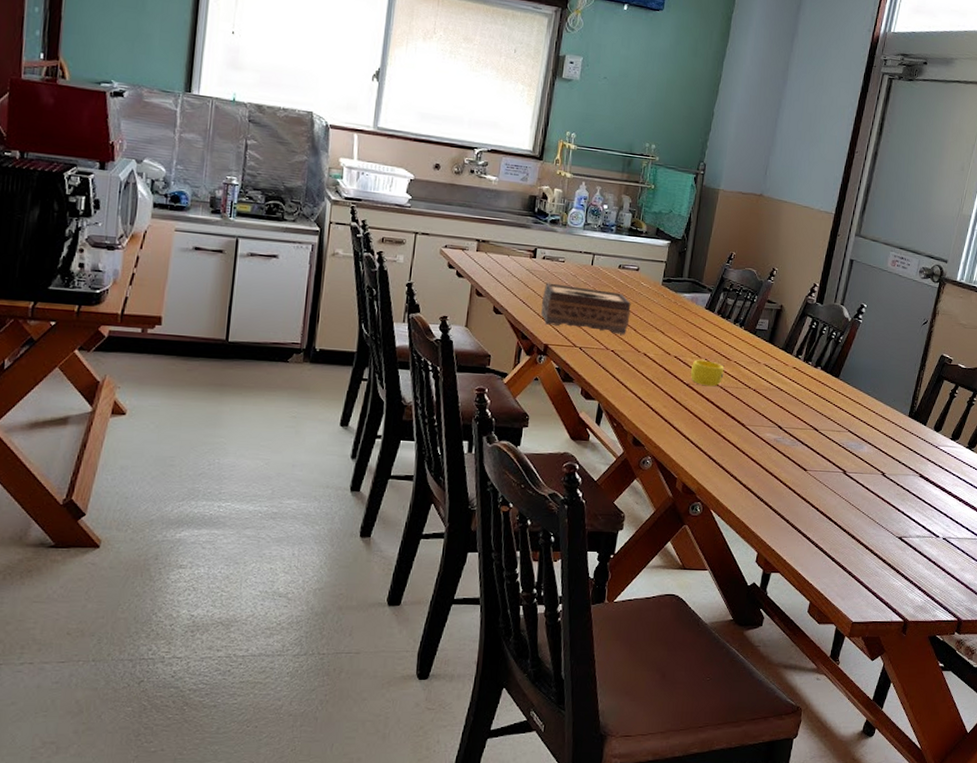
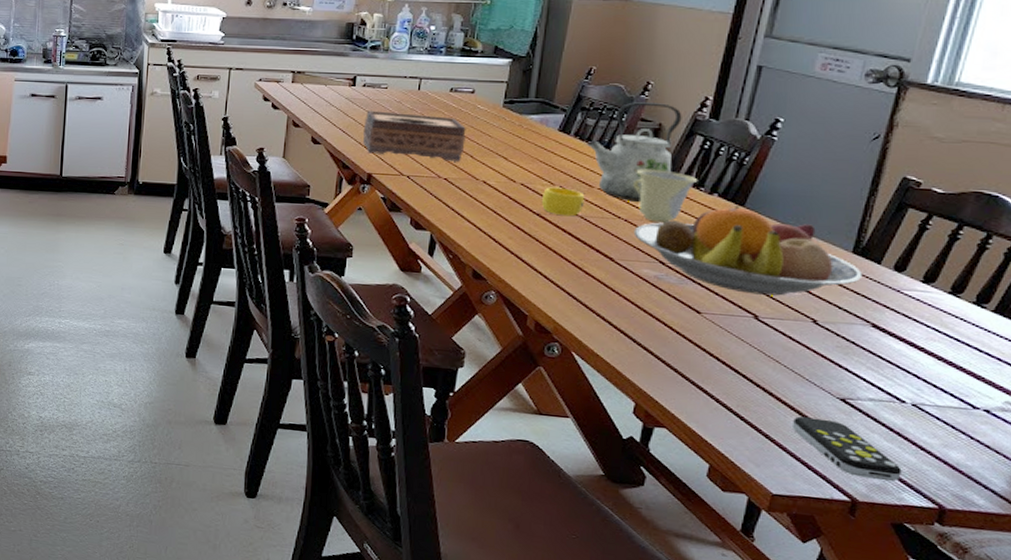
kettle: none [727,285,798,375] -> present [587,102,682,203]
fruit bowl: none [760,377,914,454] -> present [633,206,862,296]
cup: none [761,344,808,392] -> present [633,169,698,223]
remote control: none [866,554,936,602] -> present [791,416,902,482]

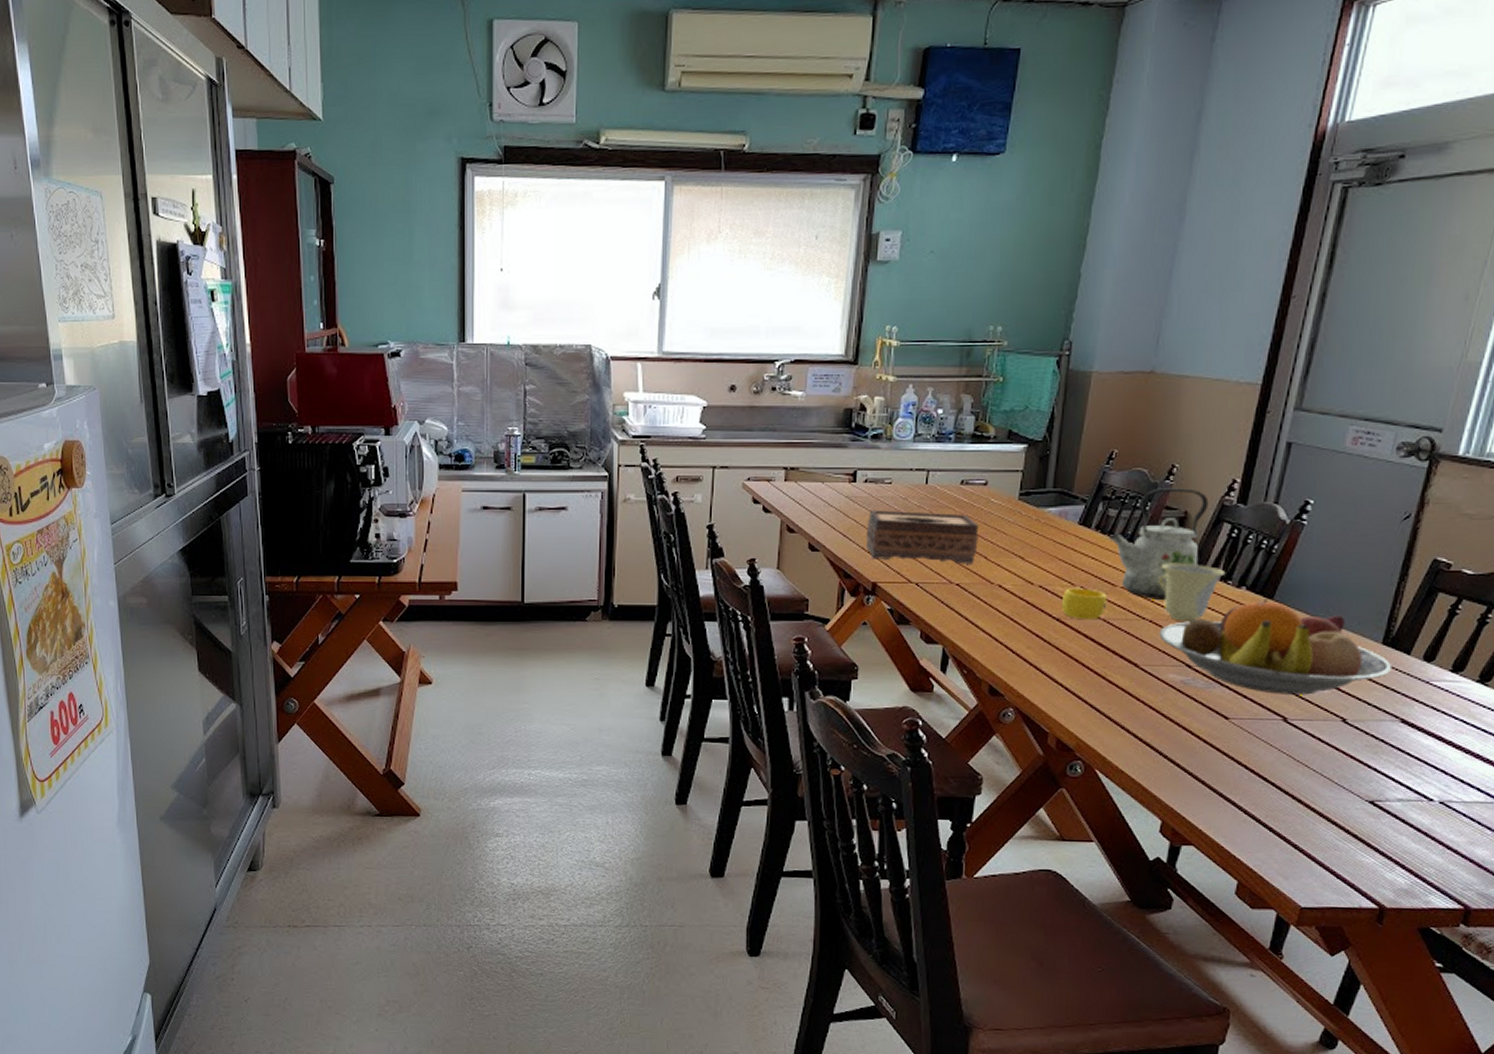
remote control: present [791,416,902,482] -> none [1320,823,1429,885]

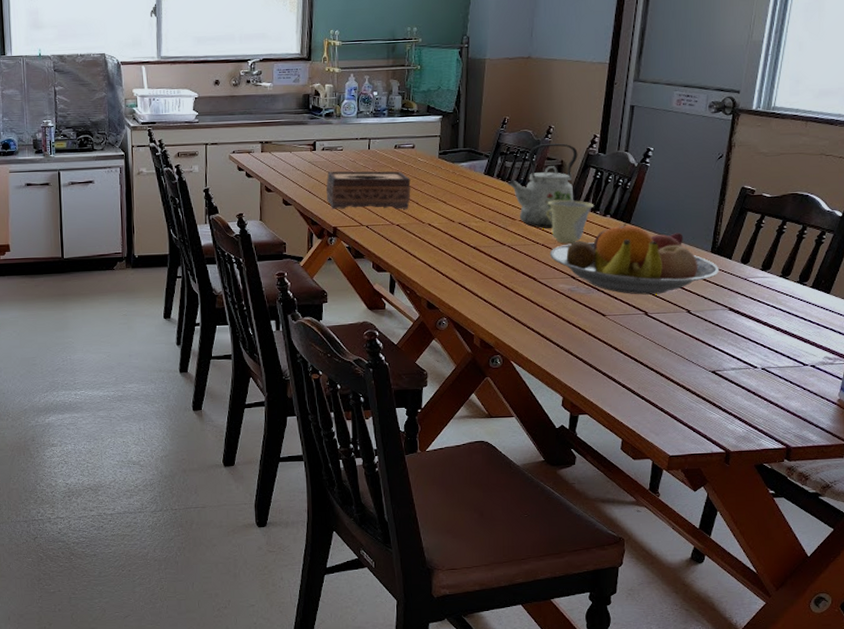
cup: present [1062,586,1108,620] -> none [477,222,510,247]

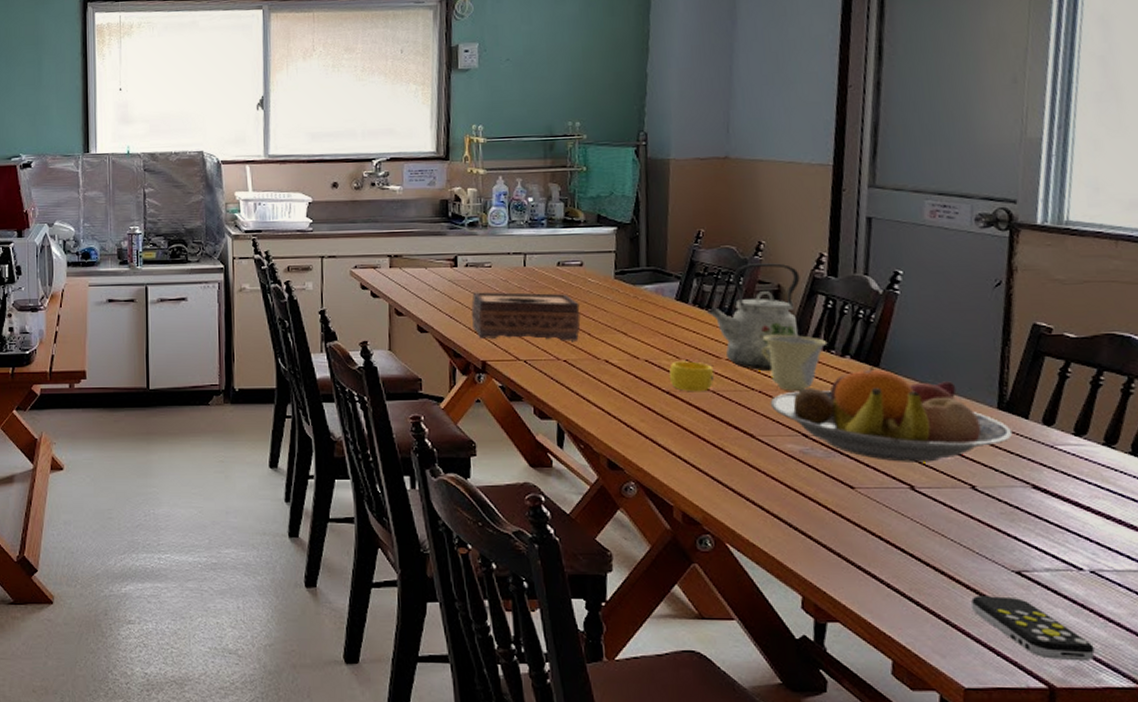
cup: none [477,222,510,247] -> present [669,360,715,392]
remote control: none [679,389,759,433] -> present [970,596,1095,662]

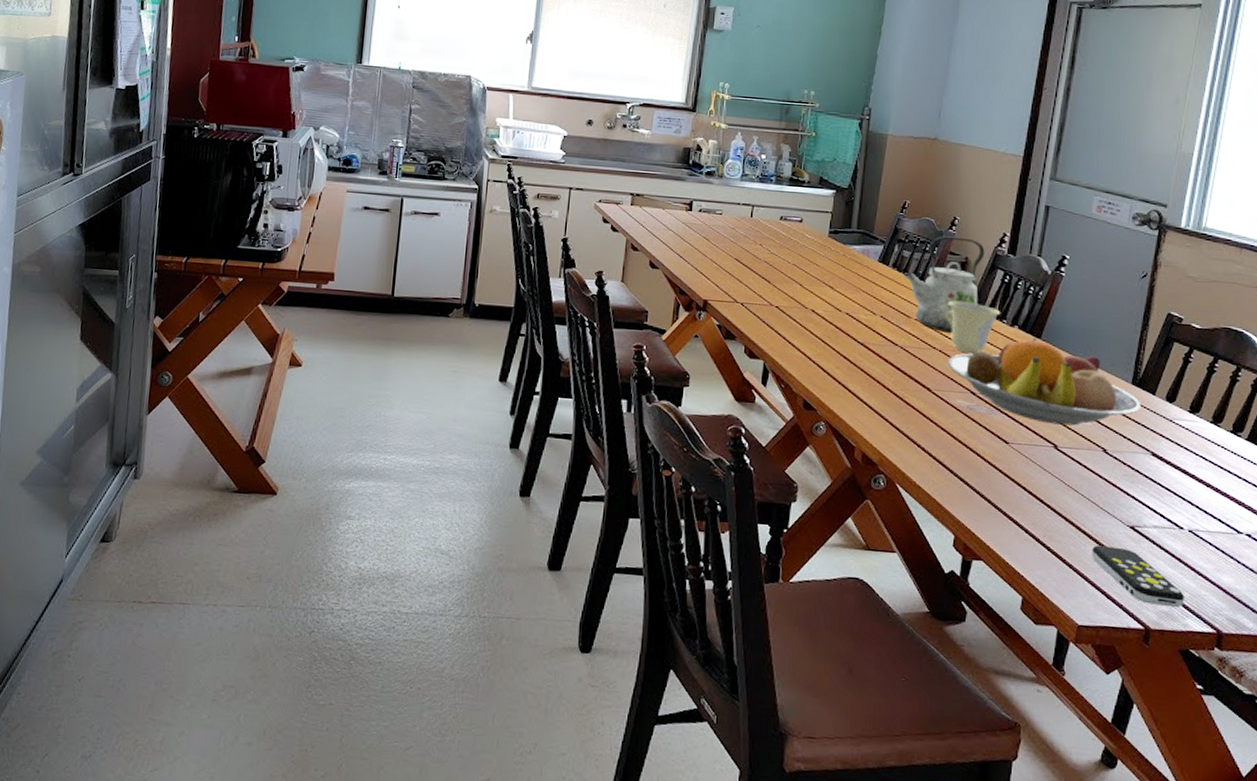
tissue box: present [471,292,581,341] -> none [698,236,795,290]
cup: present [669,360,715,392] -> none [866,316,904,347]

